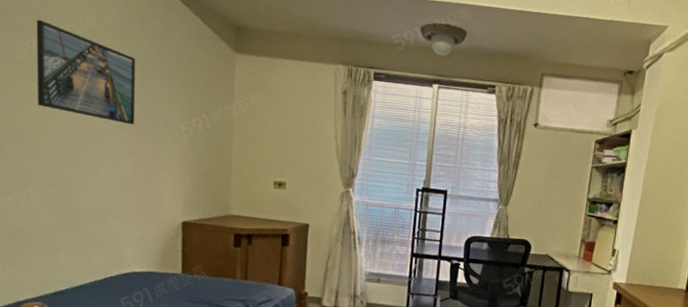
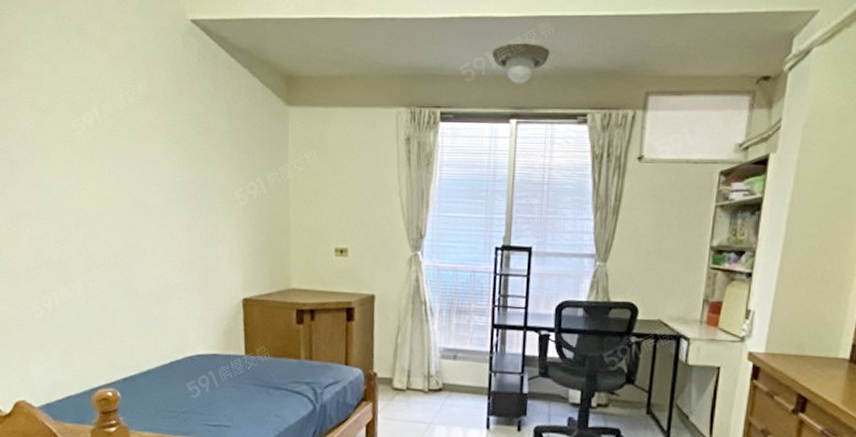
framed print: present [36,19,136,125] -> none [91,91,190,196]

